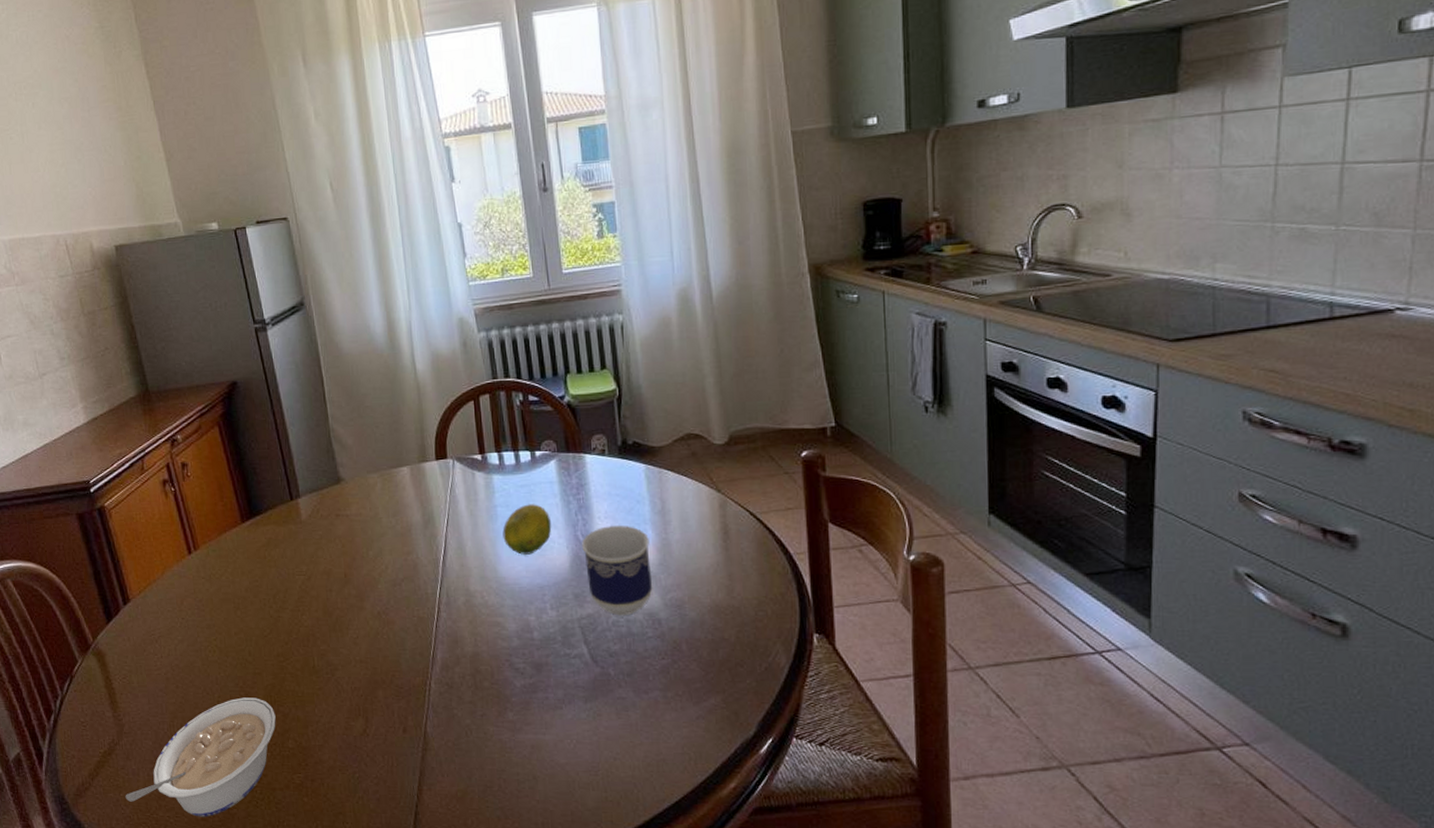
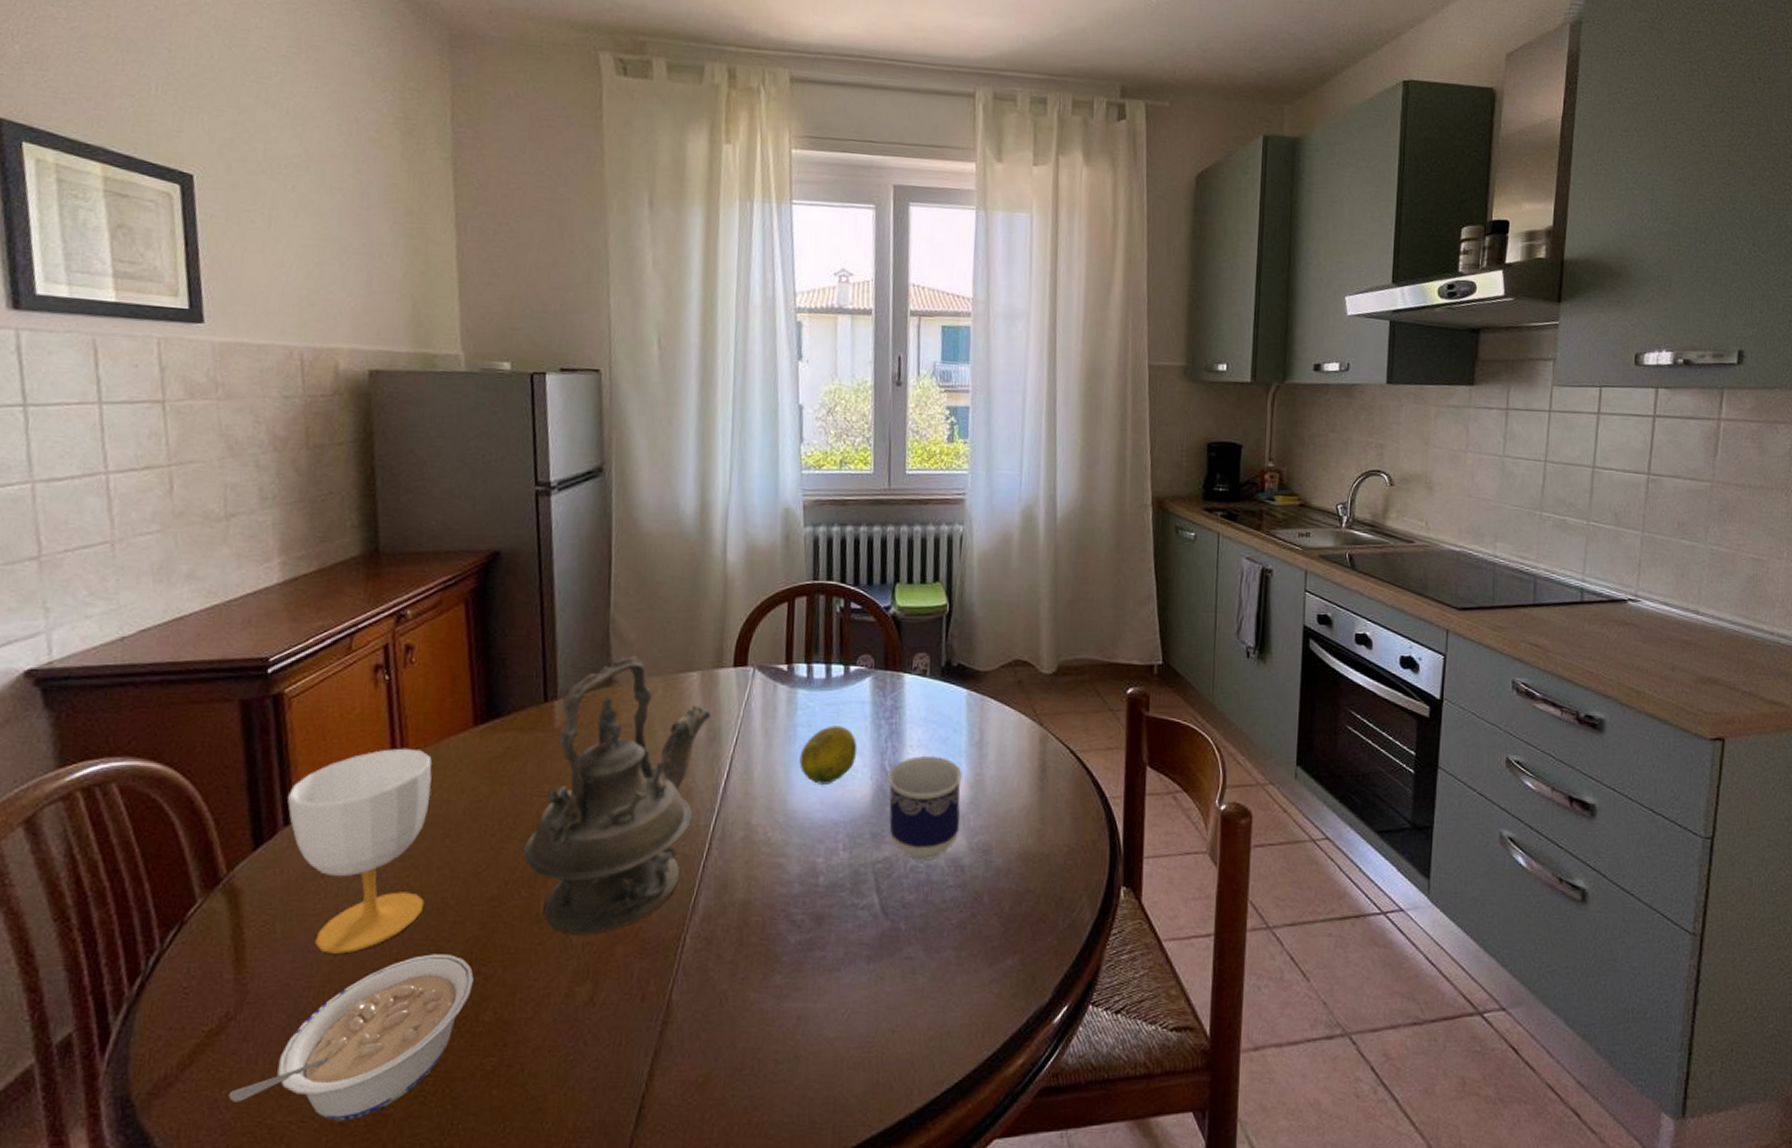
cup: none [121,543,231,698] -> present [287,748,432,954]
teapot: none [294,457,423,682] -> present [522,655,710,935]

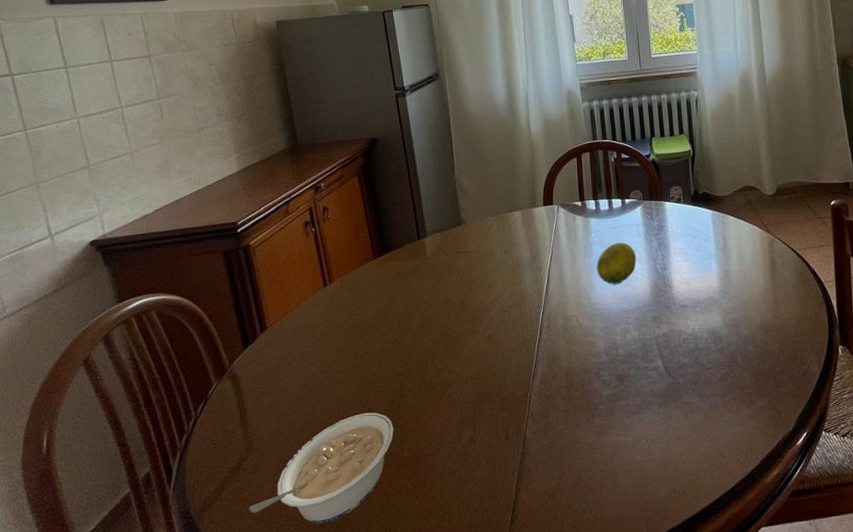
cup: present [287,748,432,954] -> none [260,276,356,415]
teapot: present [522,655,710,935] -> none [415,203,531,396]
cup: present [888,755,962,861] -> none [660,259,716,334]

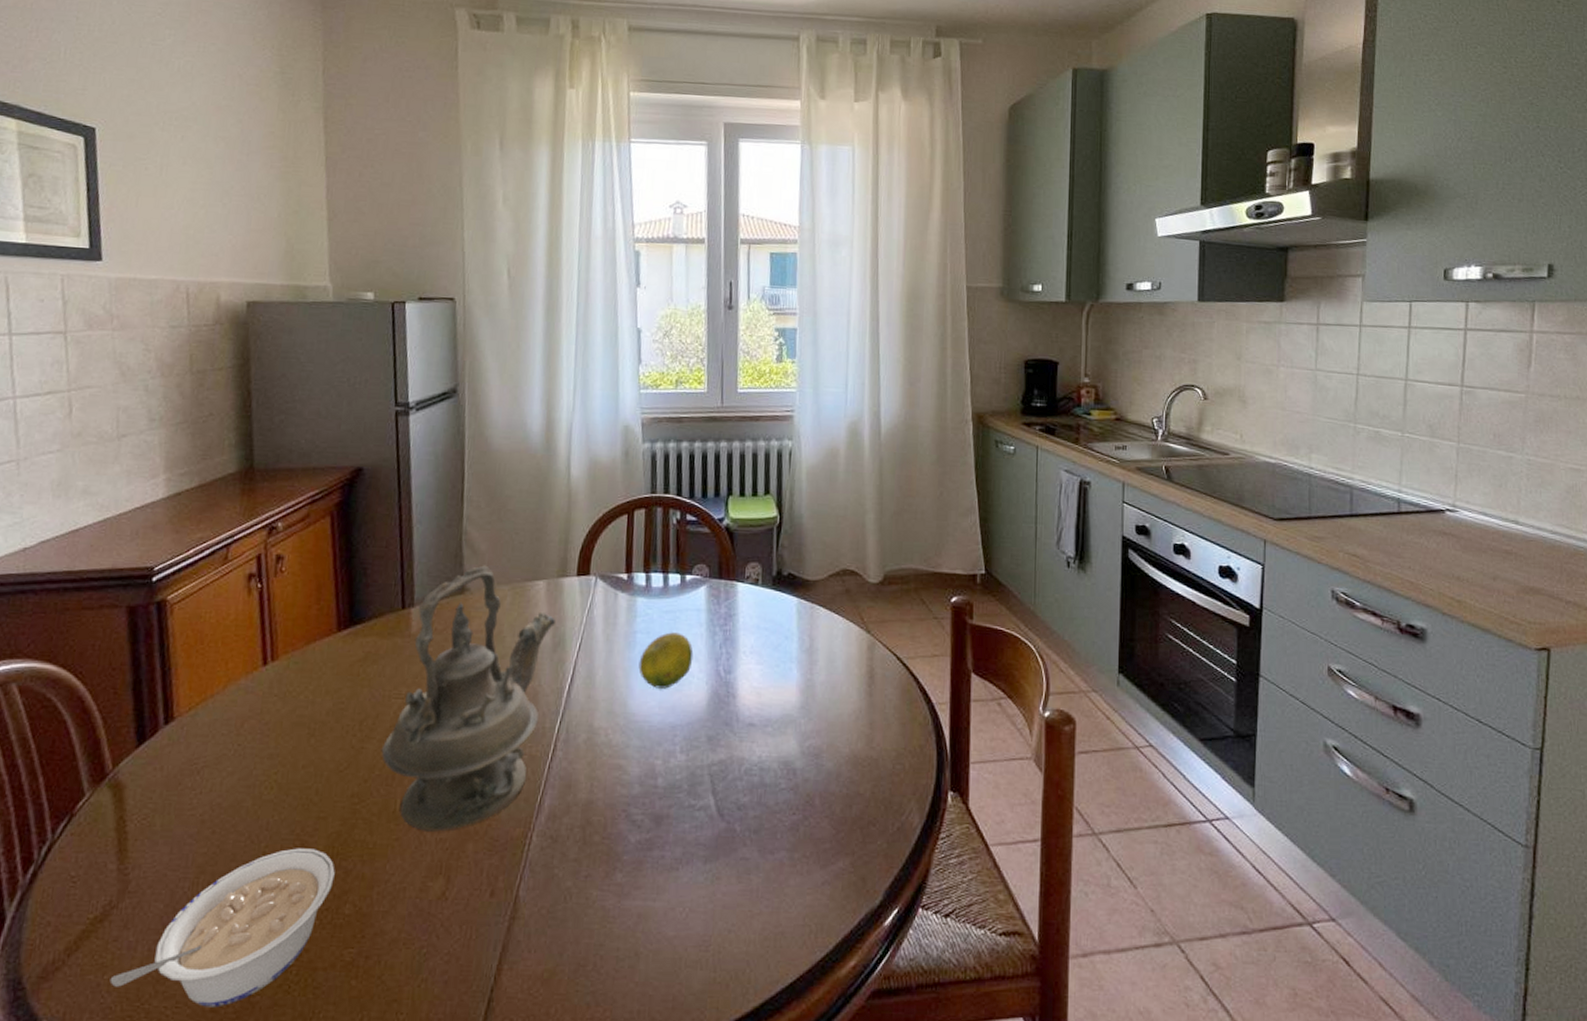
teapot: none [415,203,531,396] -> present [381,565,555,831]

